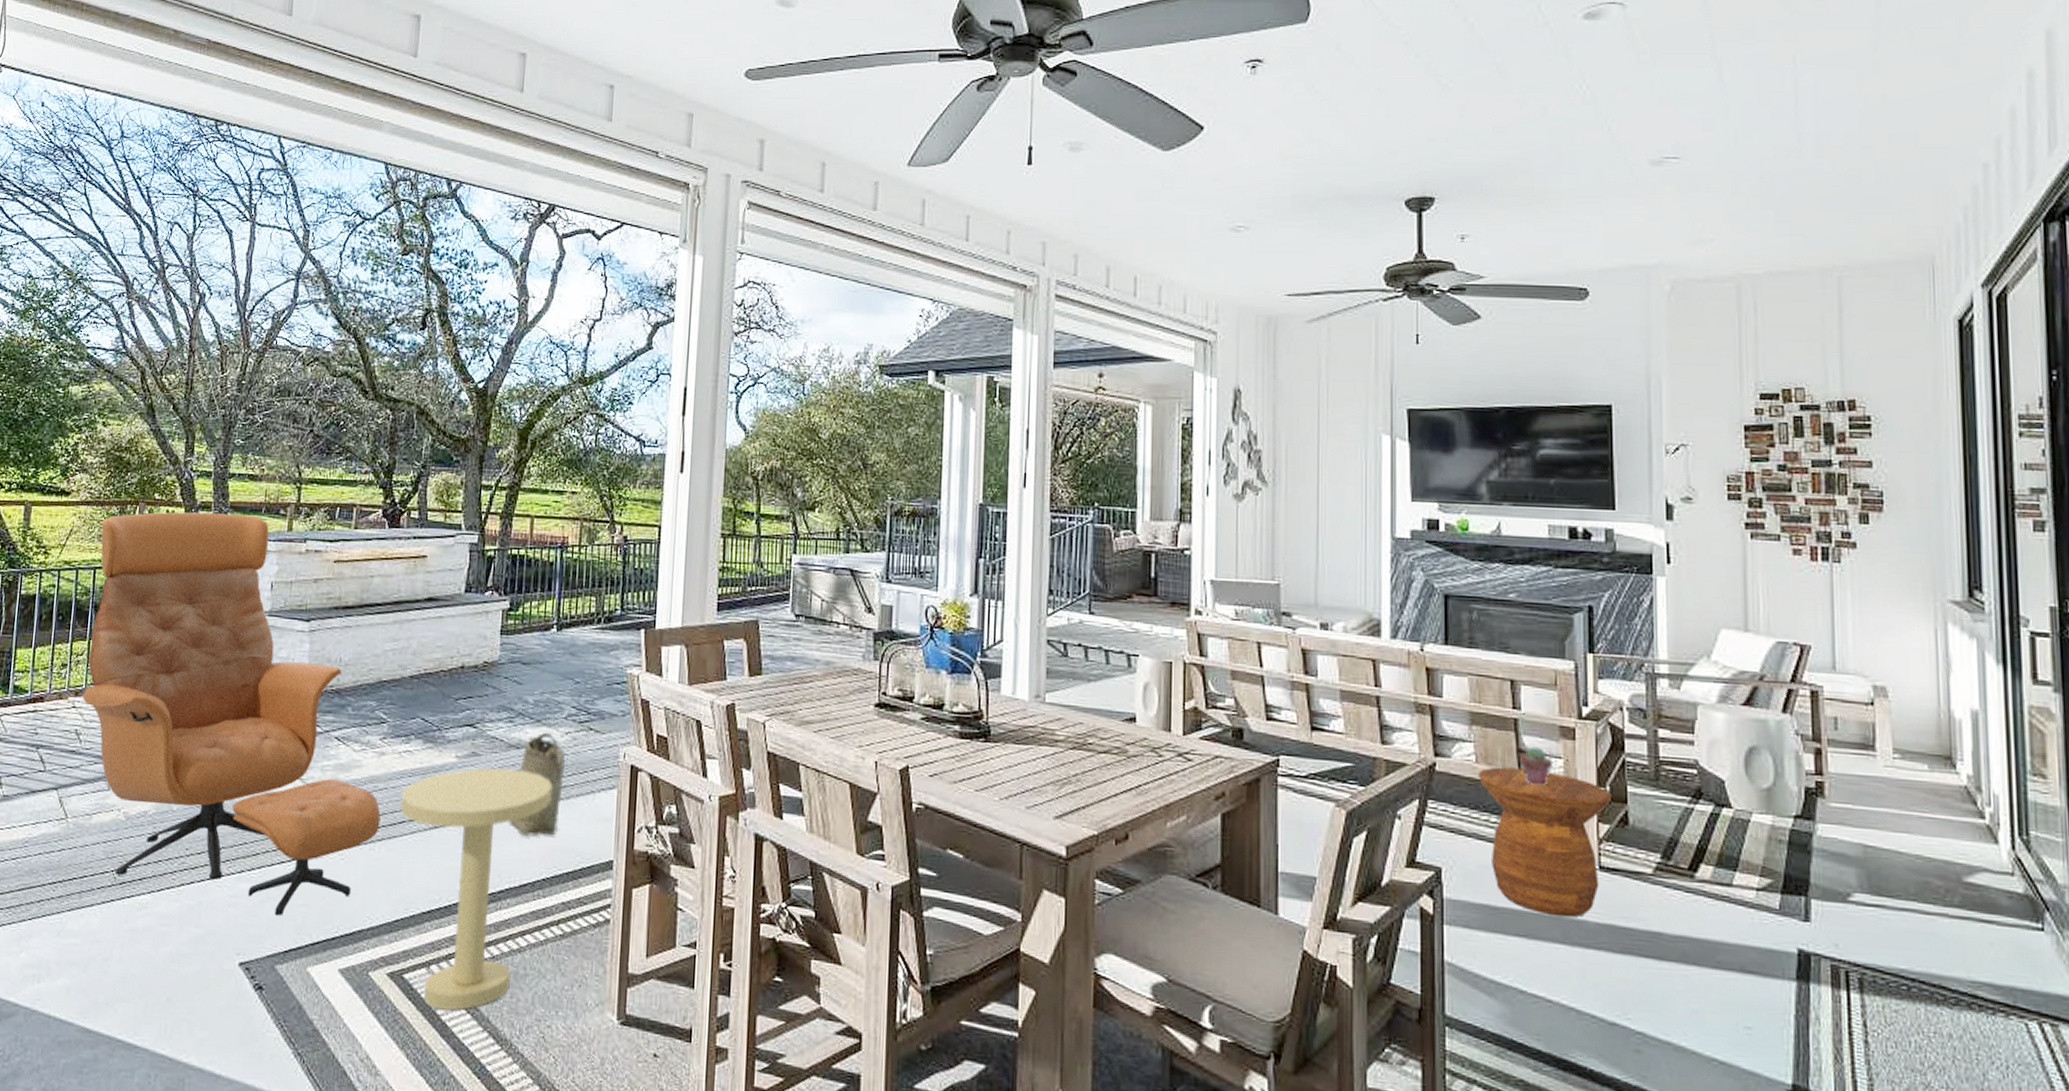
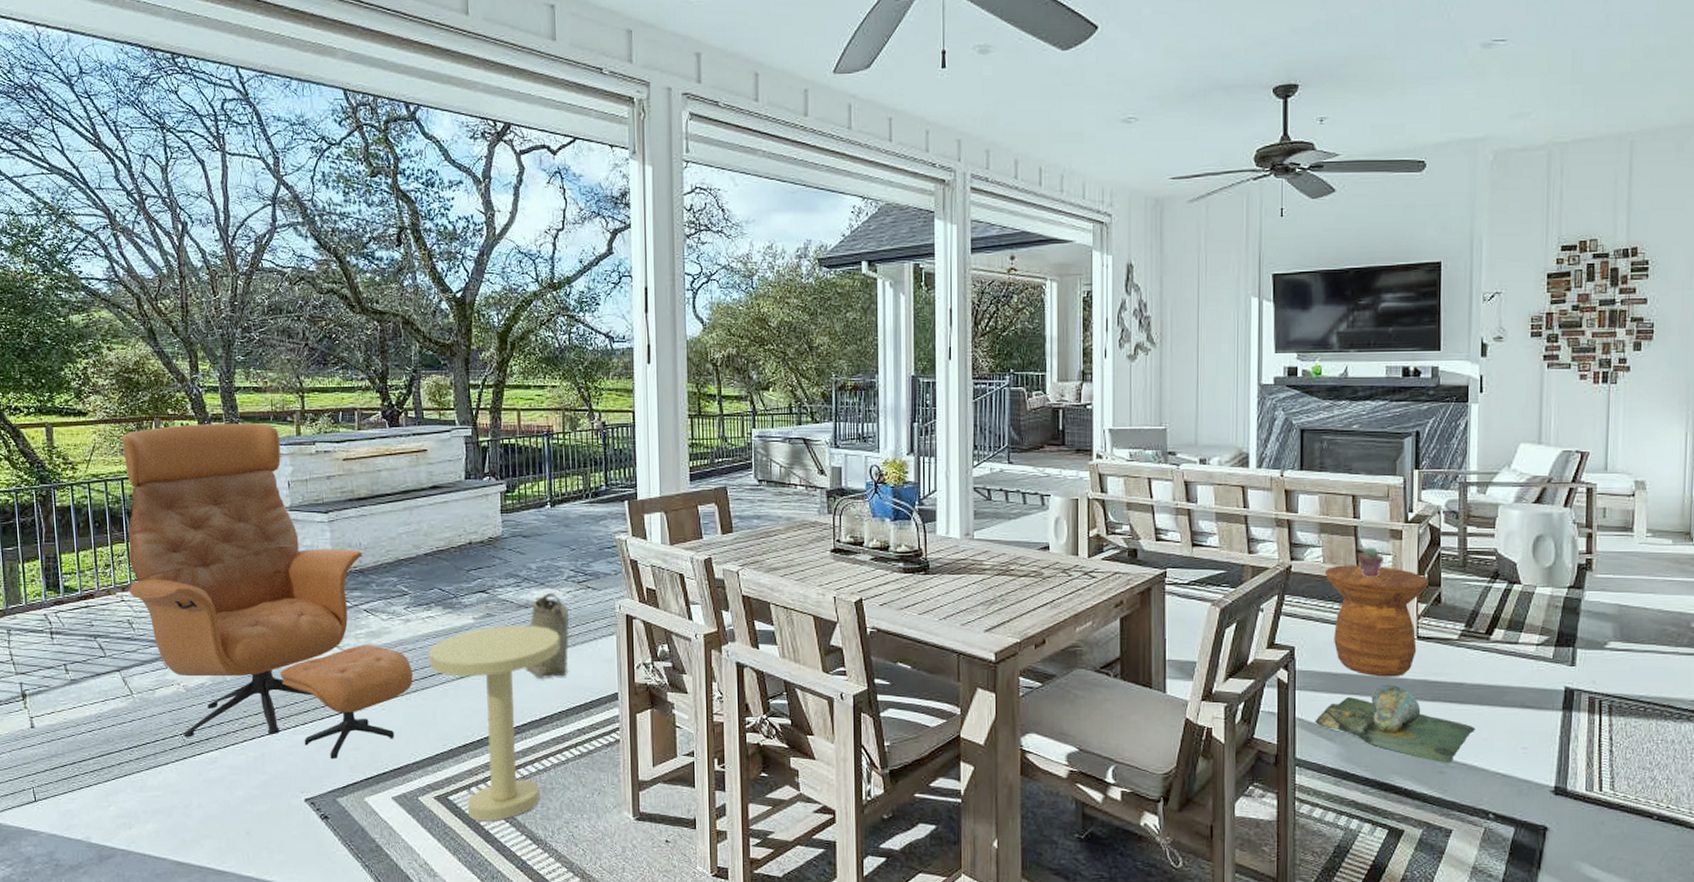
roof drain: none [1469,926,1681,1040] -> present [1315,684,1475,763]

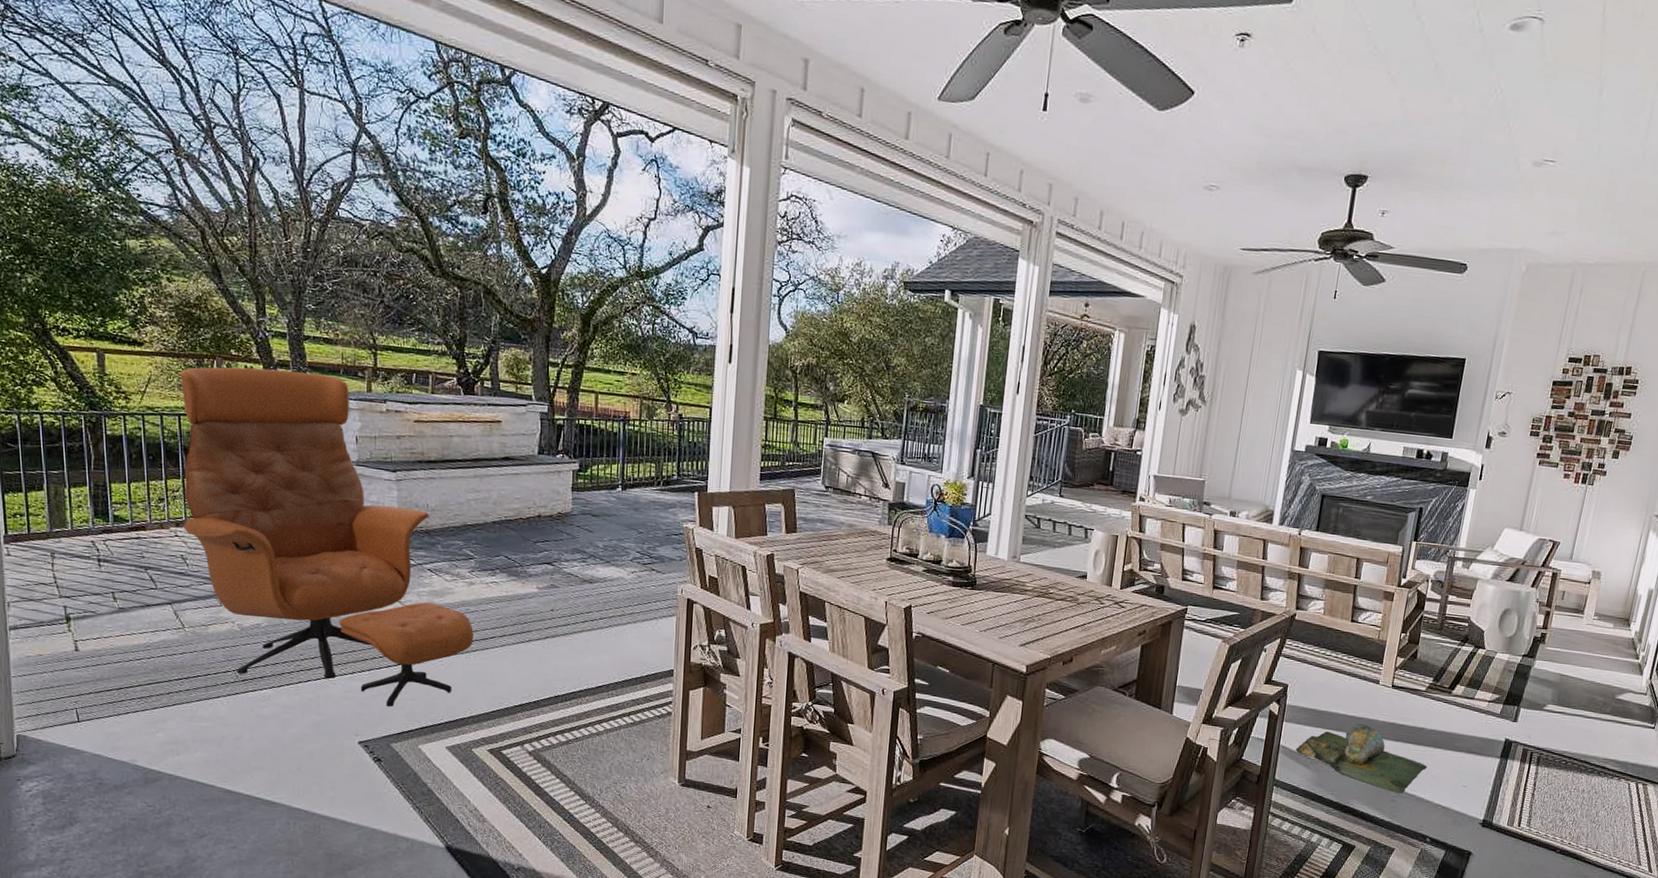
side table: present [428,625,560,823] -> none [490,597,622,777]
basket: present [525,592,569,679] -> none [585,570,632,651]
side table: present [1325,565,1430,677] -> none [1322,618,1410,718]
potted succulent: present [1358,547,1385,578] -> none [1353,604,1376,632]

